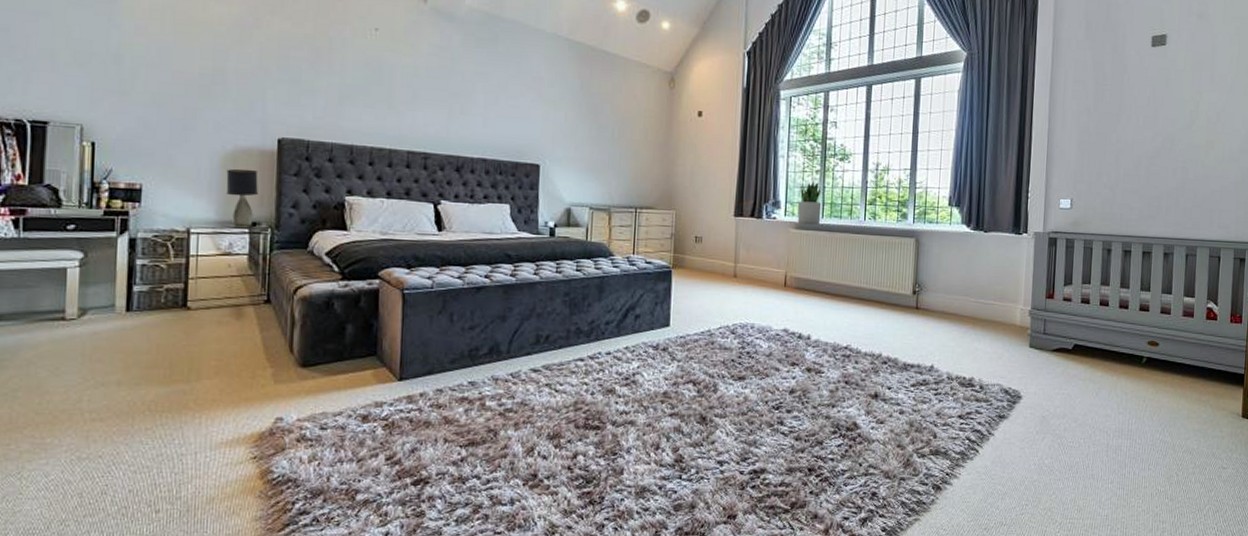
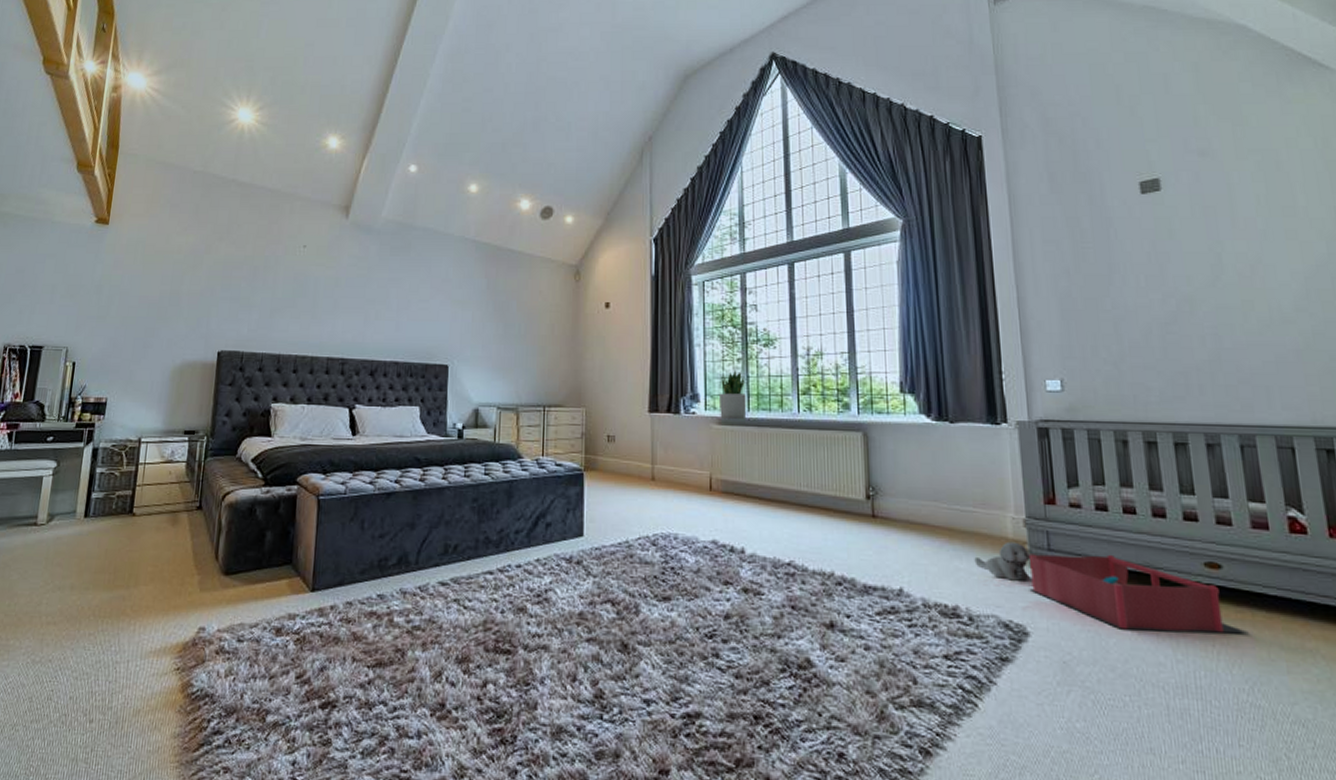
table lamp: present [225,168,259,229] -> none [172,381,200,437]
plush toy: none [989,327,1030,358] -> present [974,541,1032,581]
toy box: none [1026,336,1168,393] -> present [1029,554,1249,635]

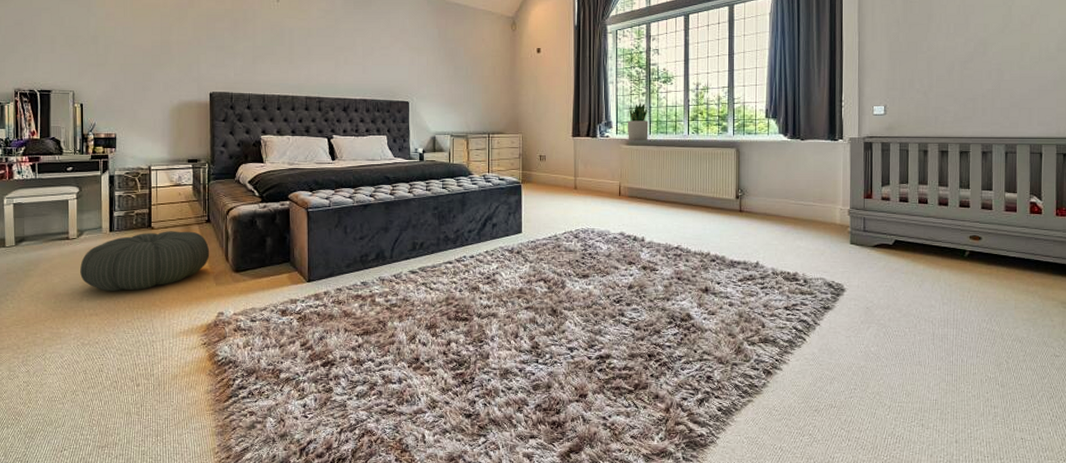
pouf: none [43,518,198,595] -> present [80,231,210,292]
plush toy: present [974,541,1032,581] -> none [811,226,850,254]
toy box: present [1029,554,1249,635] -> none [848,232,993,285]

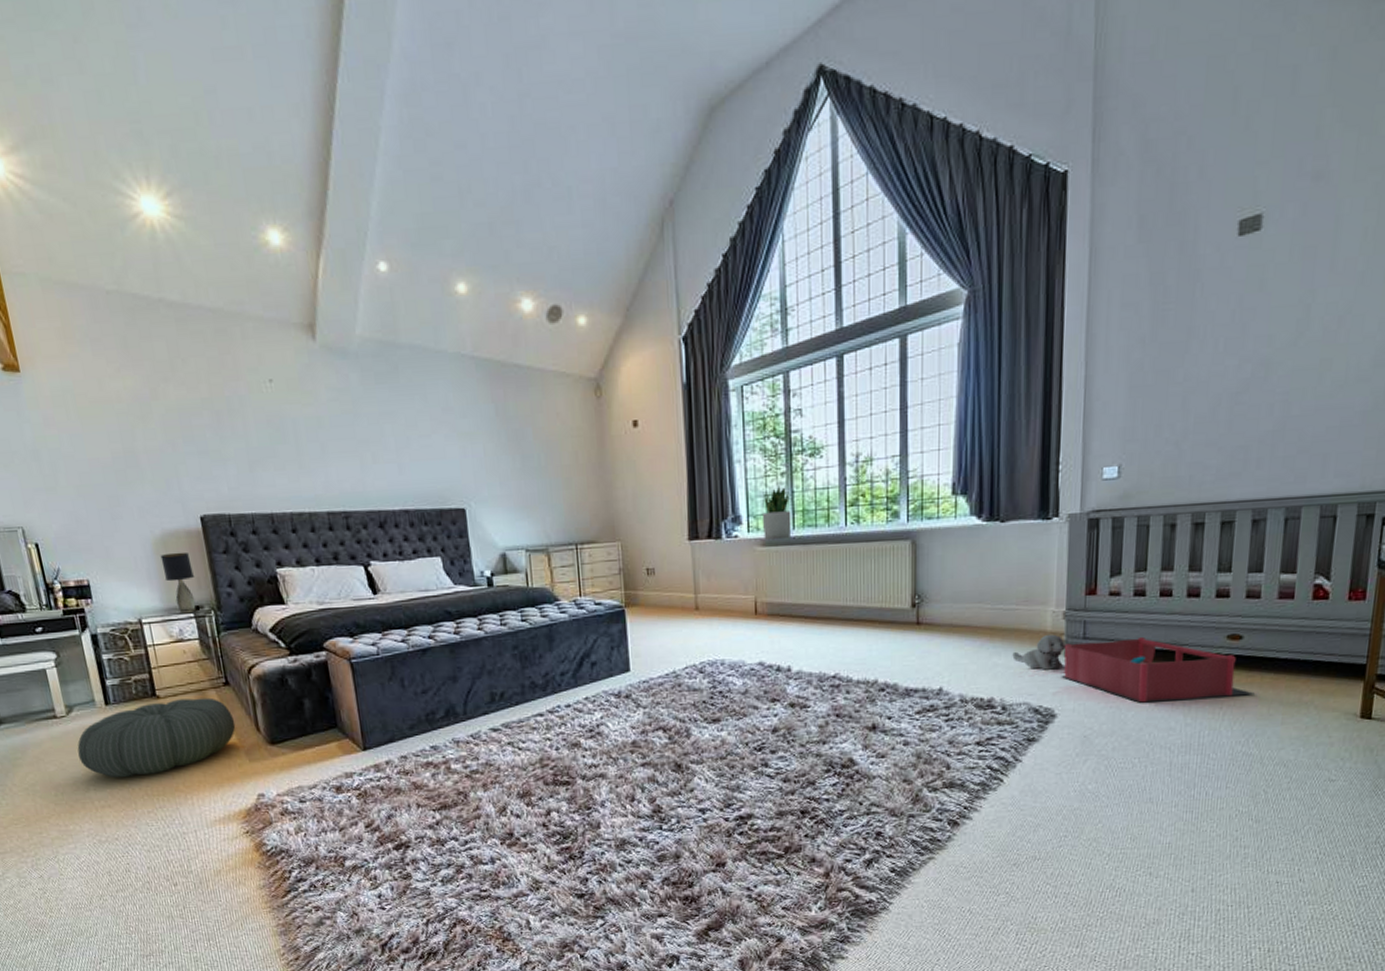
table lamp: none [174,118,198,165] -> present [160,552,198,614]
plush toy: none [811,226,850,254] -> present [1012,634,1066,670]
toy box: none [848,232,993,285] -> present [1061,636,1255,703]

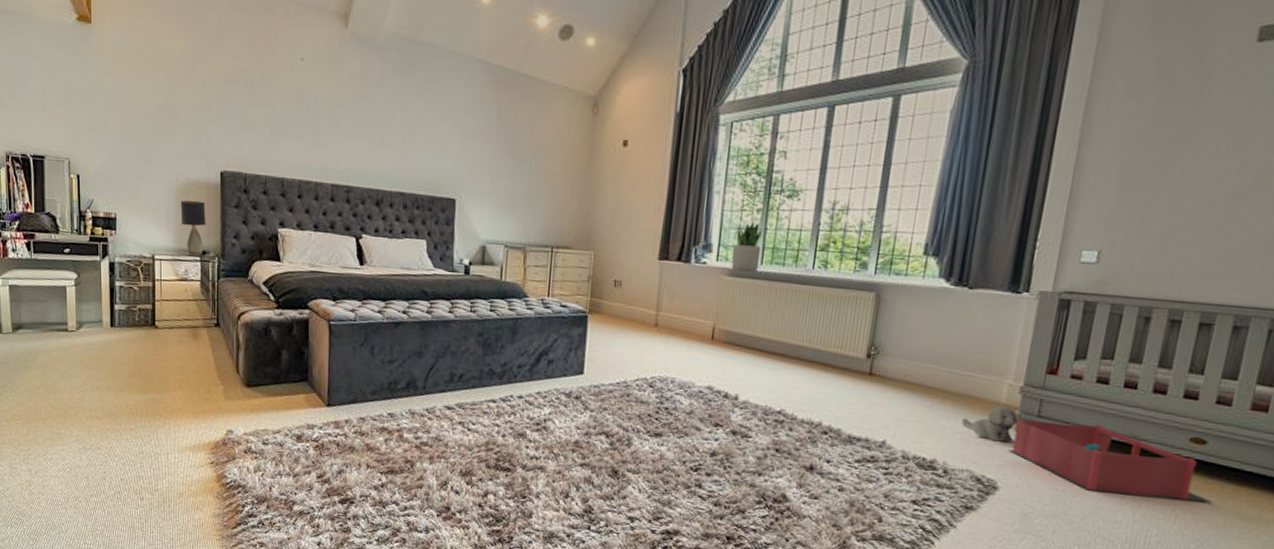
pouf: present [77,697,236,778] -> none [80,331,219,396]

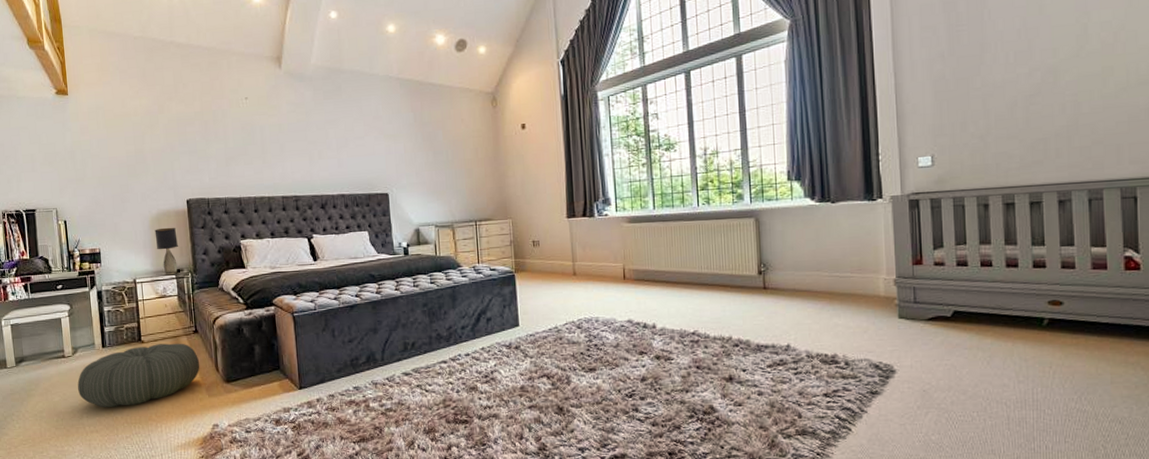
pouf: none [80,331,219,396] -> present [77,343,200,408]
planter: present [731,219,762,273] -> none [627,173,653,218]
plush toy: present [961,406,1018,443] -> none [851,298,899,330]
toy box: present [1008,418,1212,503] -> none [897,301,1081,361]

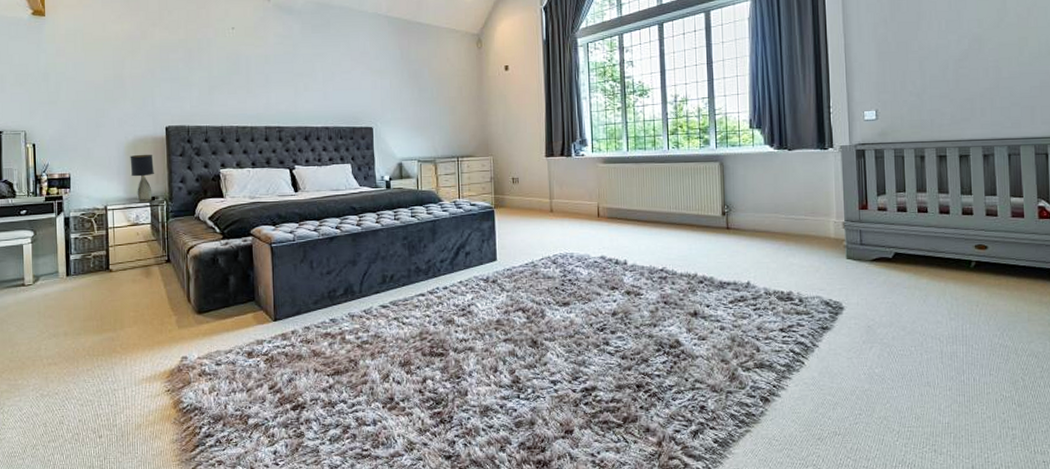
pouf: present [77,343,200,408] -> none [37,272,171,339]

